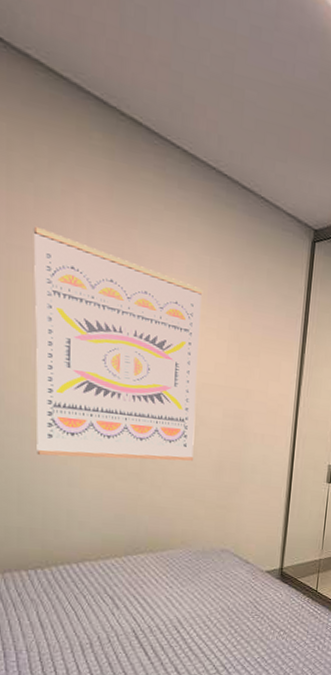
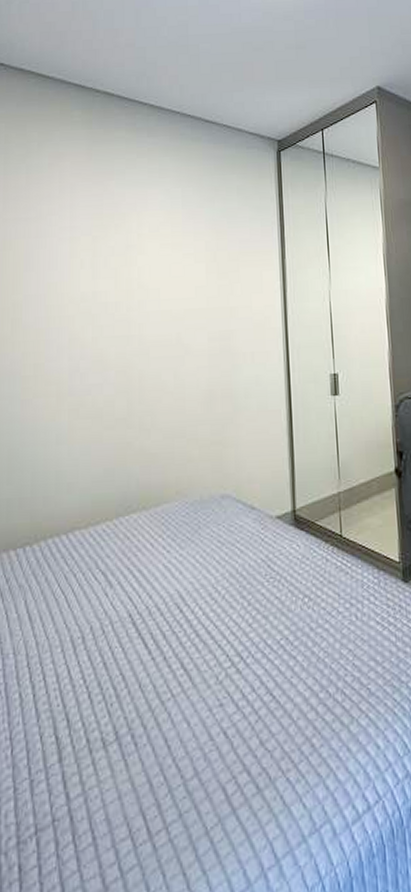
wall art: present [33,226,203,462] -> none [25,198,181,415]

